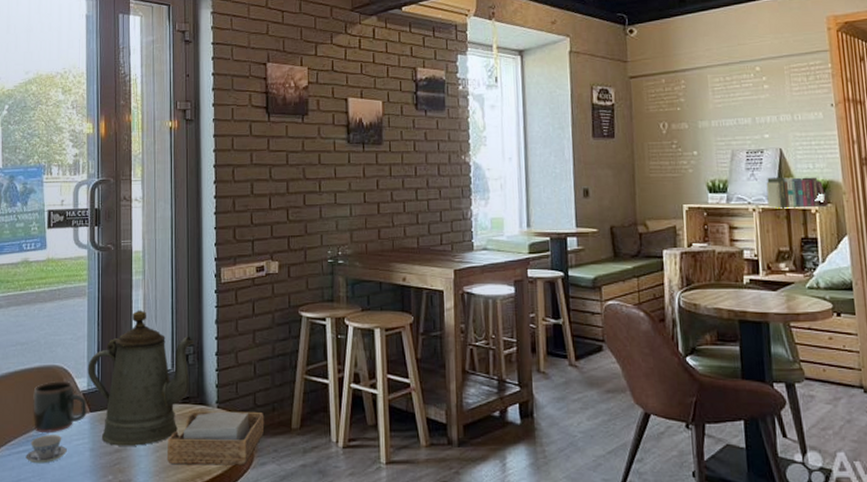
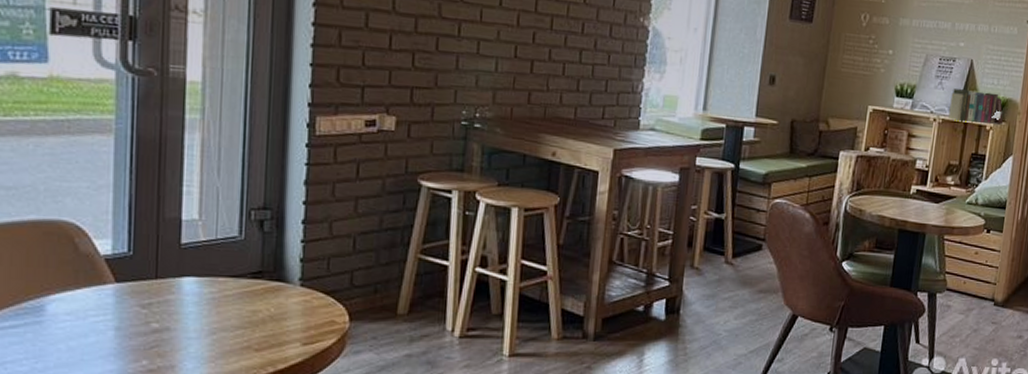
teacup: present [26,435,67,464] -> none [14,308,79,344]
mug: present [33,381,87,434] -> none [25,241,111,306]
coffee pot: present [87,310,195,446] -> none [113,158,274,326]
napkin holder: present [166,411,265,465] -> none [226,288,363,353]

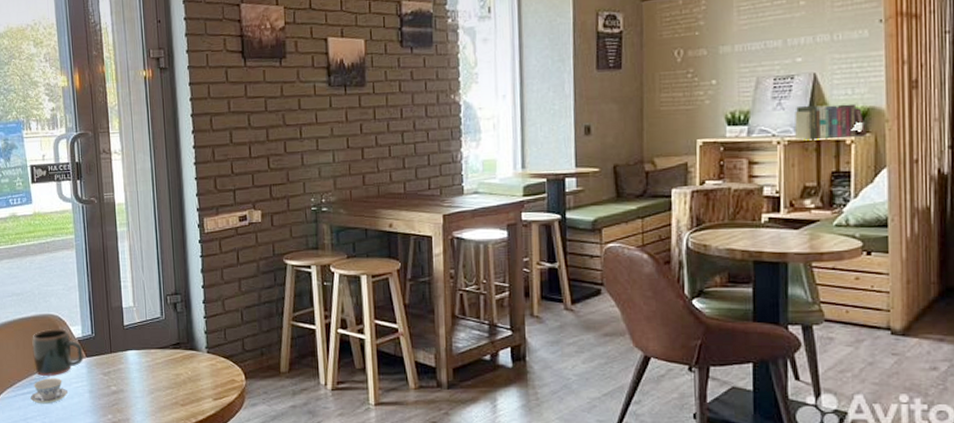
teacup: none [14,308,79,344] -> present [30,378,68,404]
mug: none [25,241,111,306] -> present [32,329,84,377]

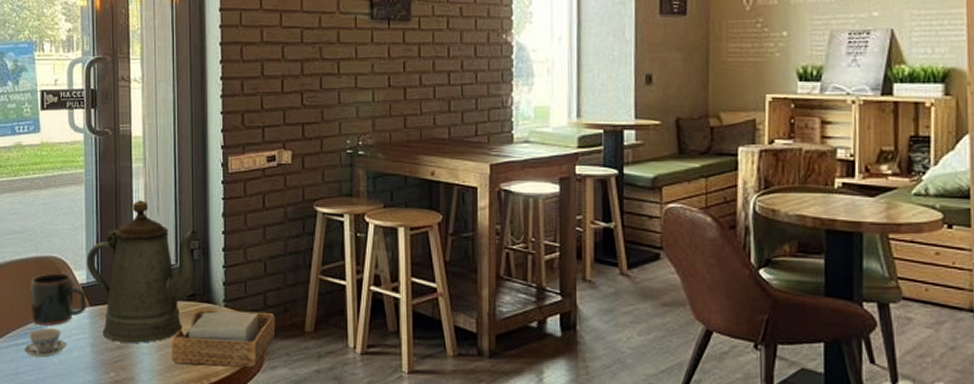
coffee pot: none [81,261,182,388] -> present [86,200,200,343]
napkin holder: none [161,356,254,406] -> present [171,309,276,368]
books: present [795,103,866,141] -> none [871,63,947,101]

